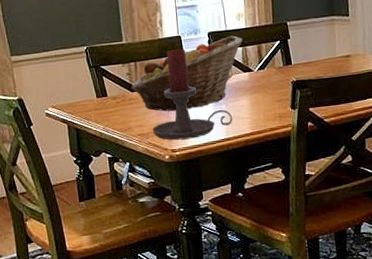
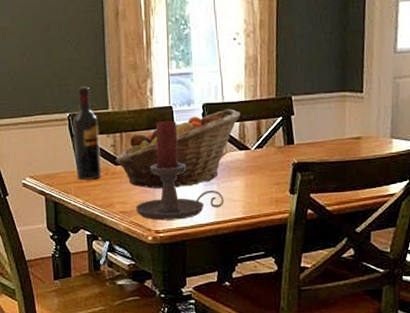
wine bottle: none [90,21,119,107] -> present [73,86,101,180]

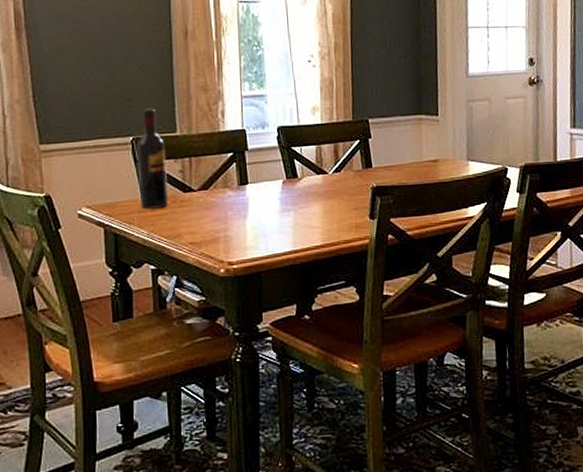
fruit basket: present [115,108,240,189] -> none [184,132,317,217]
candle holder: present [135,120,224,221] -> none [206,144,302,251]

